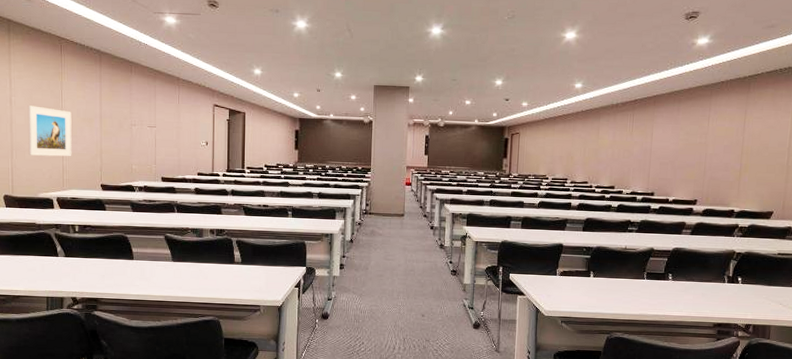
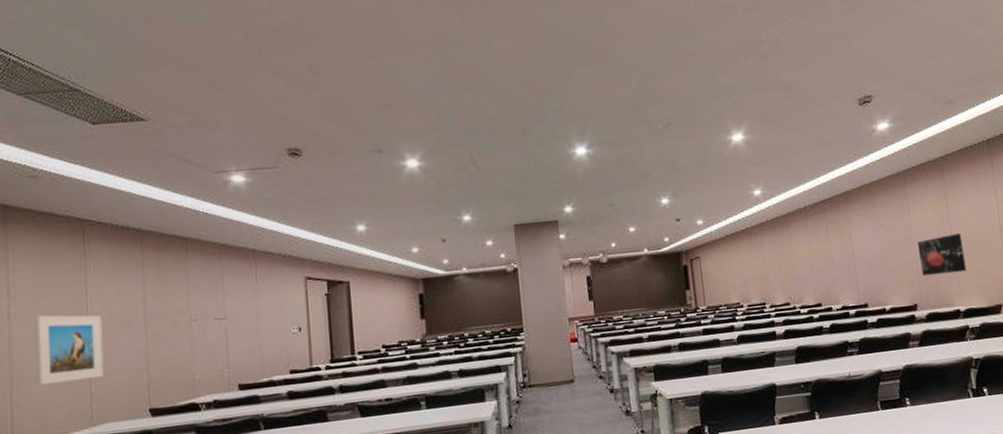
wall art: none [708,145,752,179] -> present [917,232,967,277]

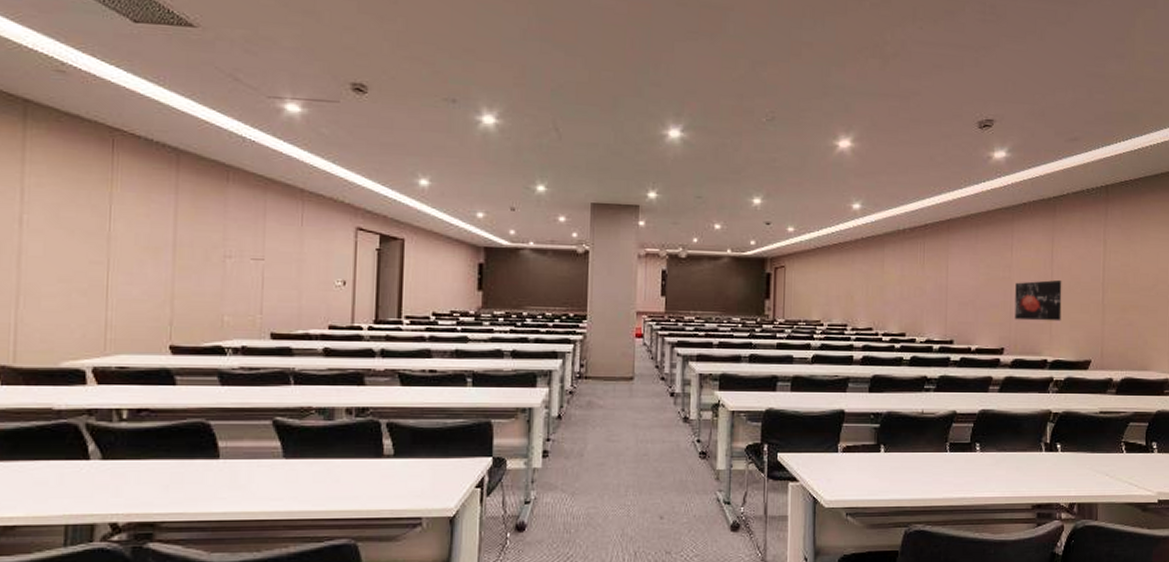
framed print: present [35,315,104,385] -> none [47,228,125,305]

